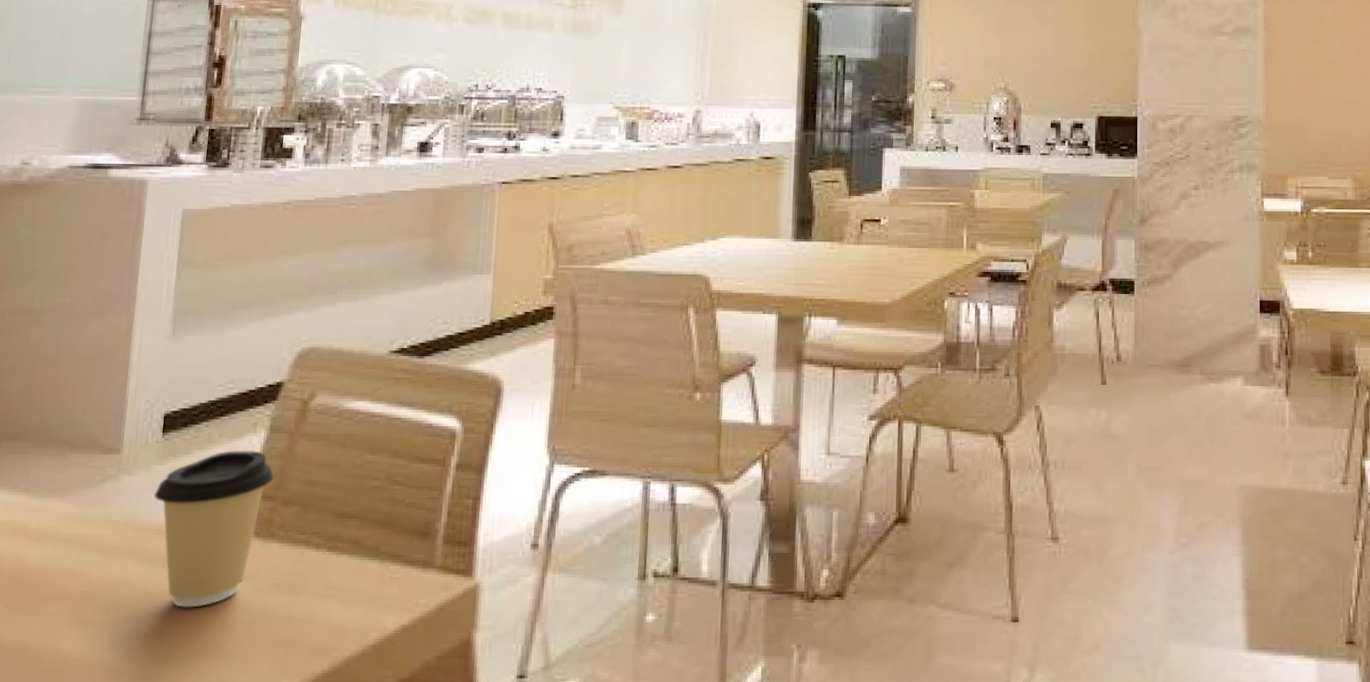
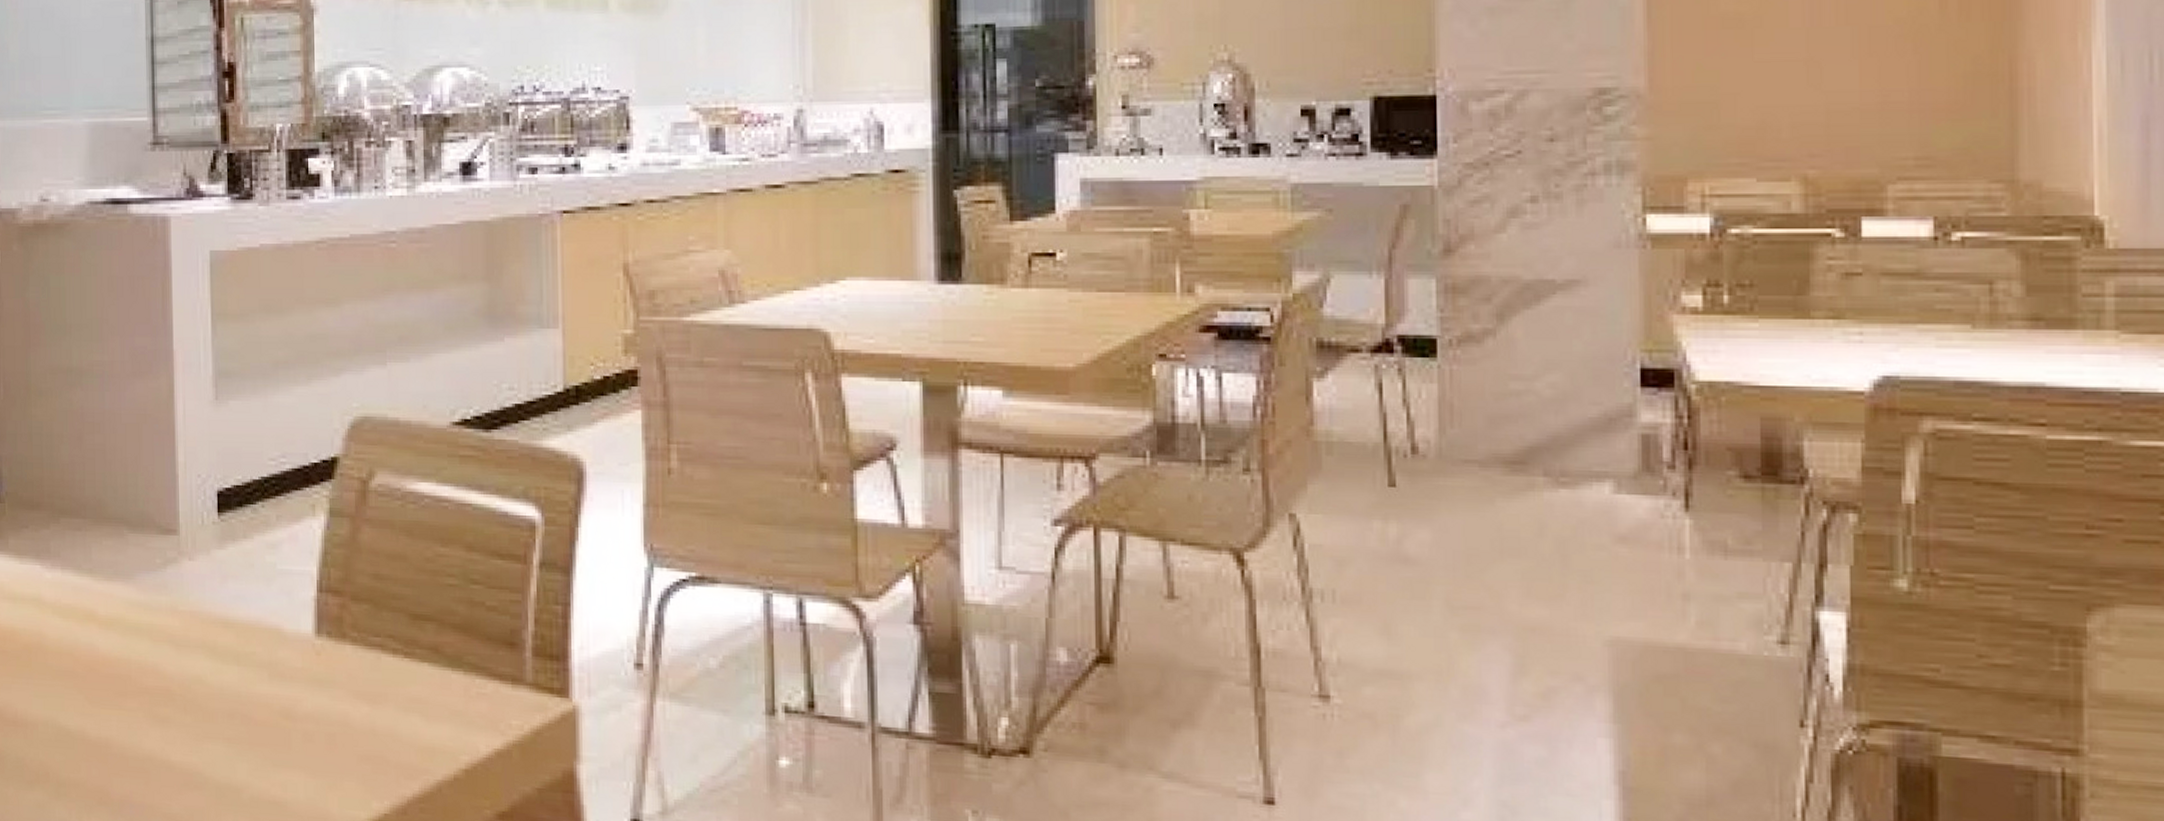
coffee cup: present [154,450,275,608] -> none [217,535,341,713]

